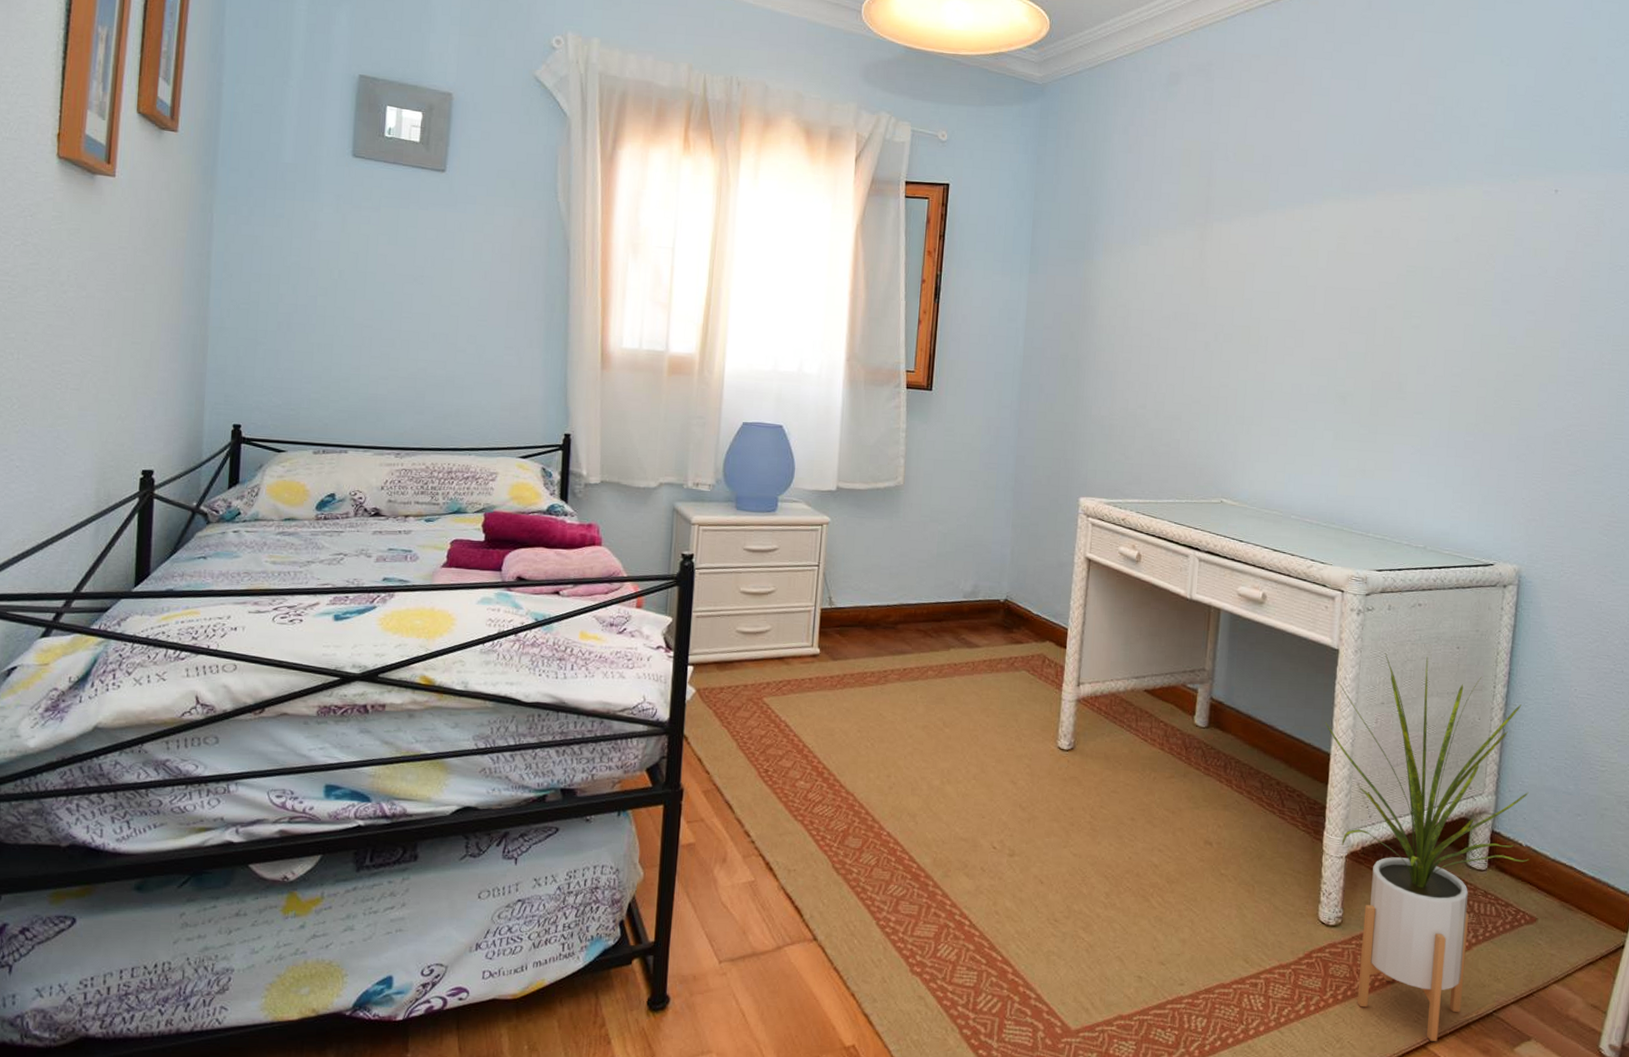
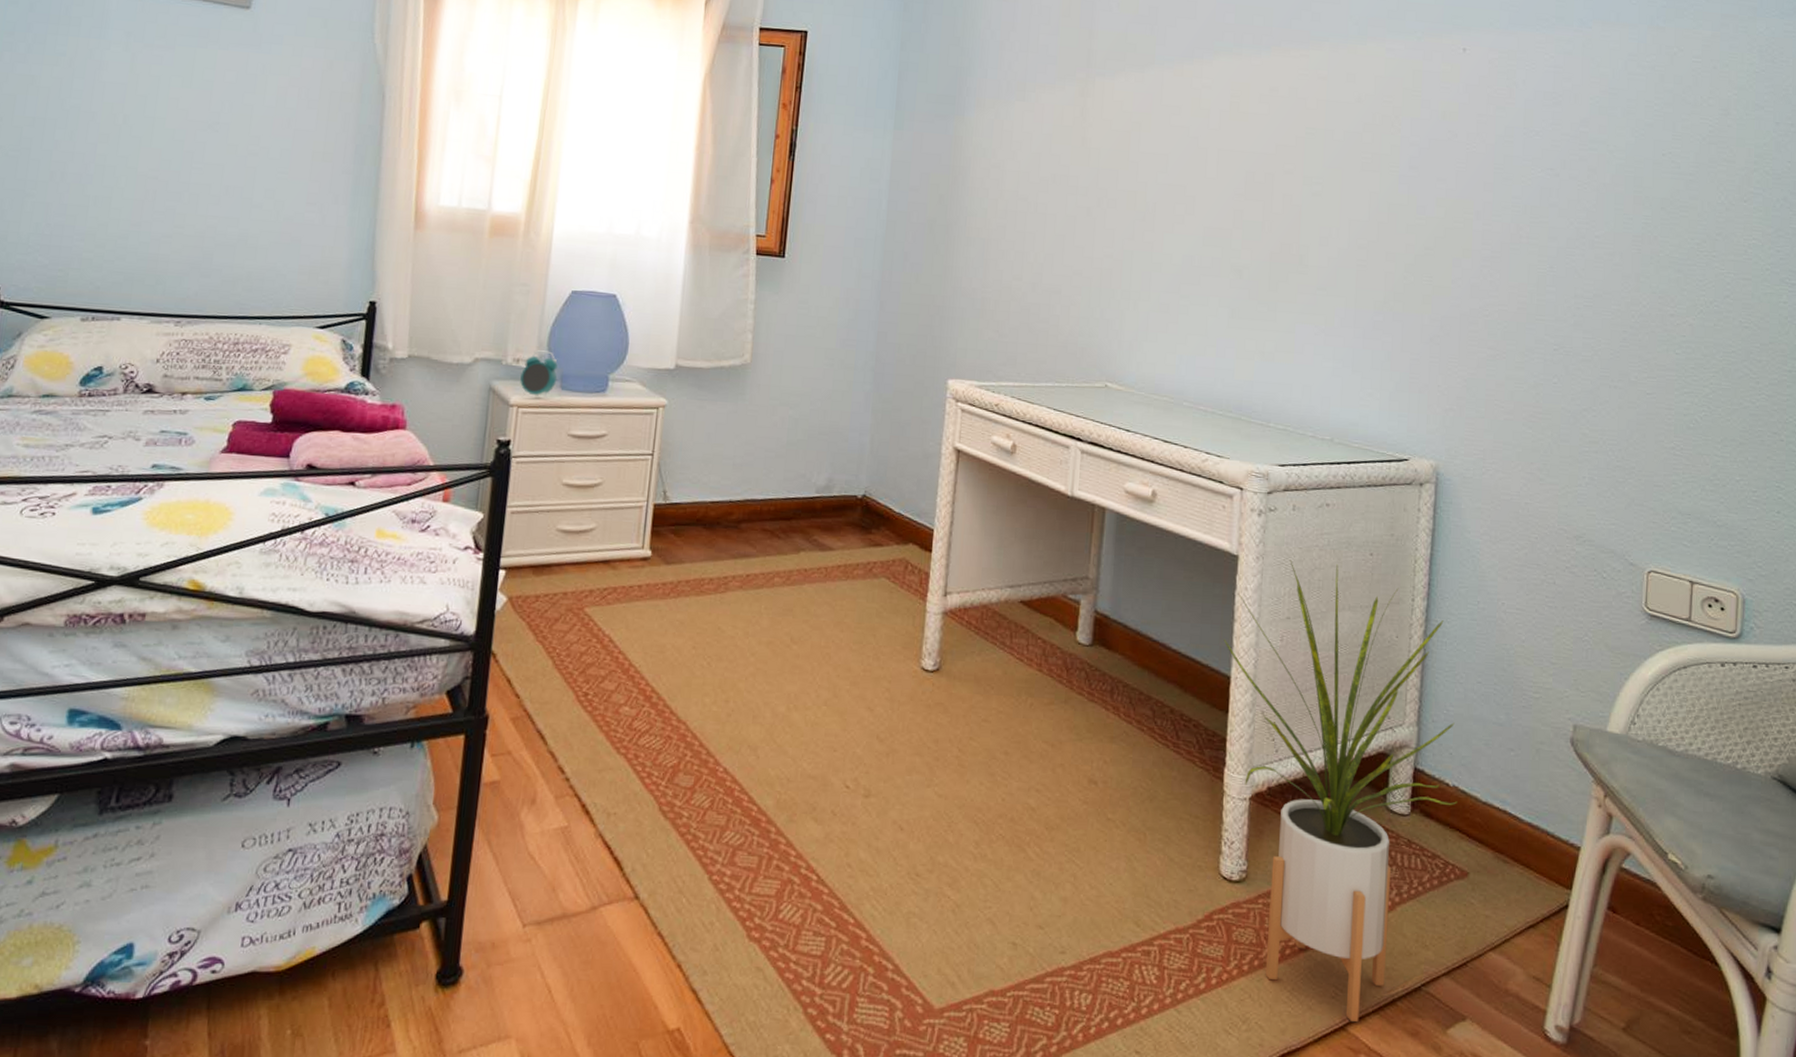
alarm clock: none [700,475,733,519] -> present [520,350,558,401]

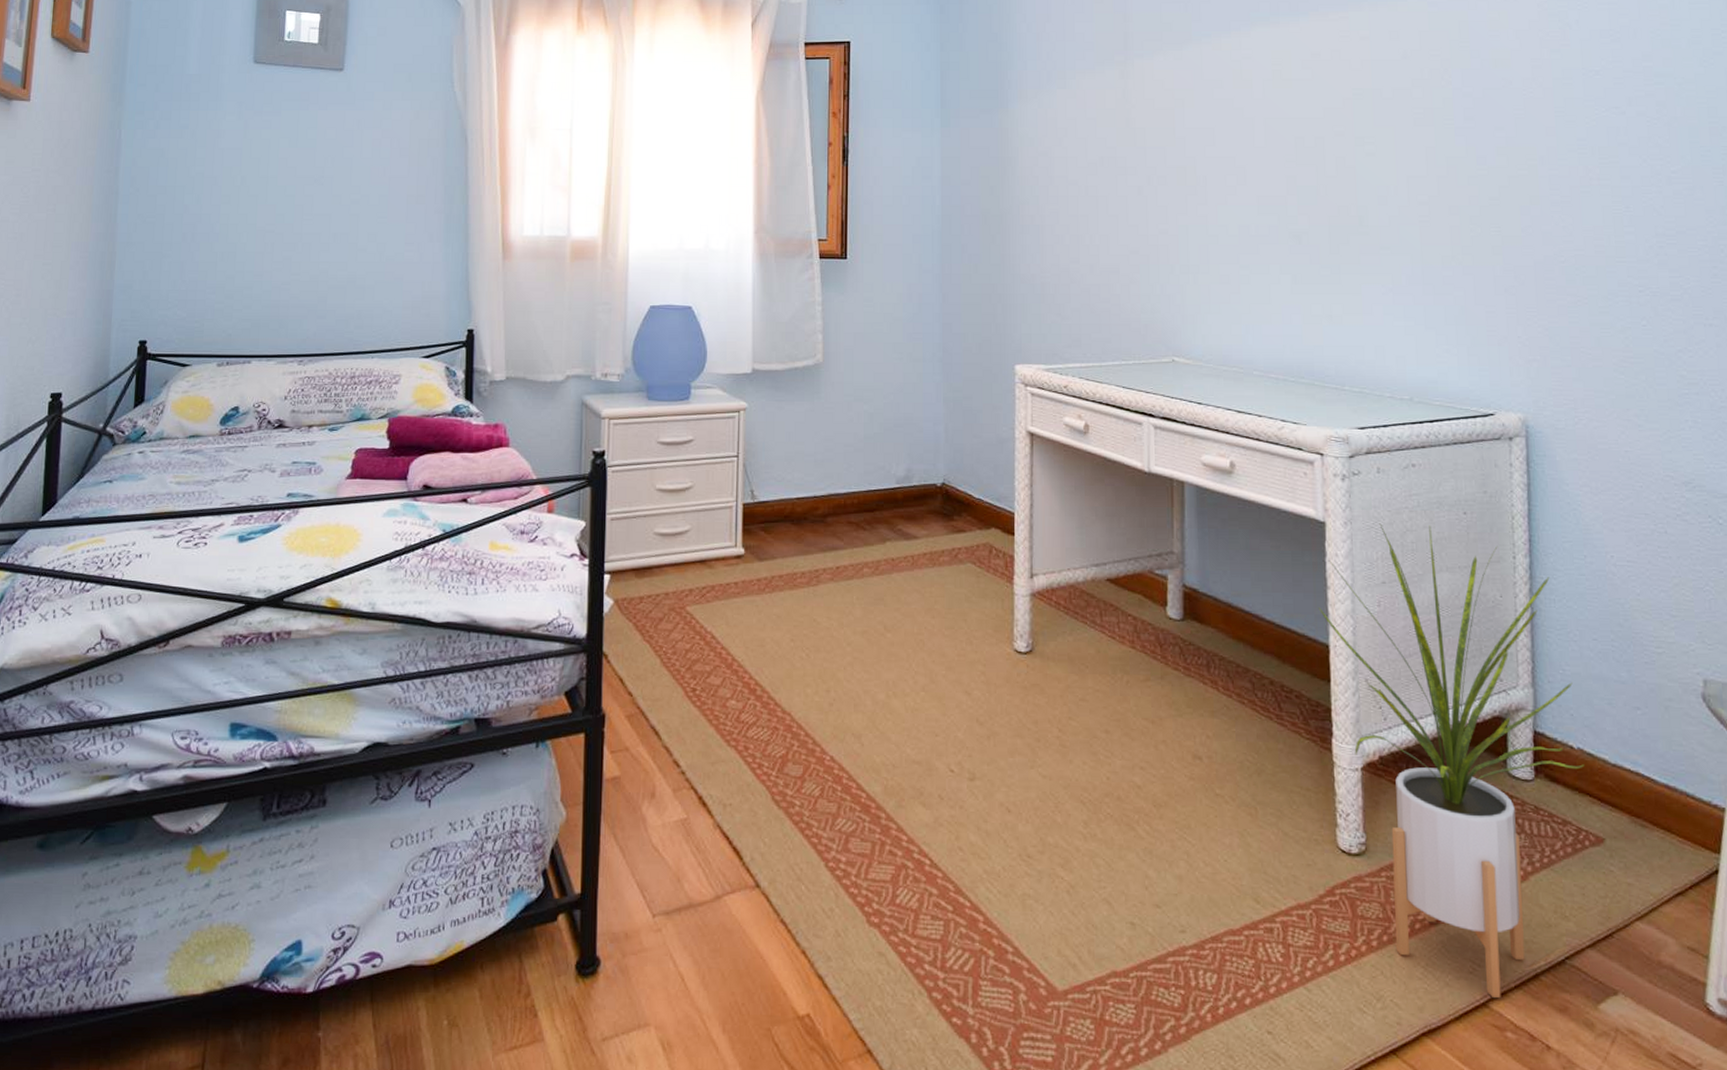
alarm clock: present [520,350,558,401] -> none [609,364,643,411]

